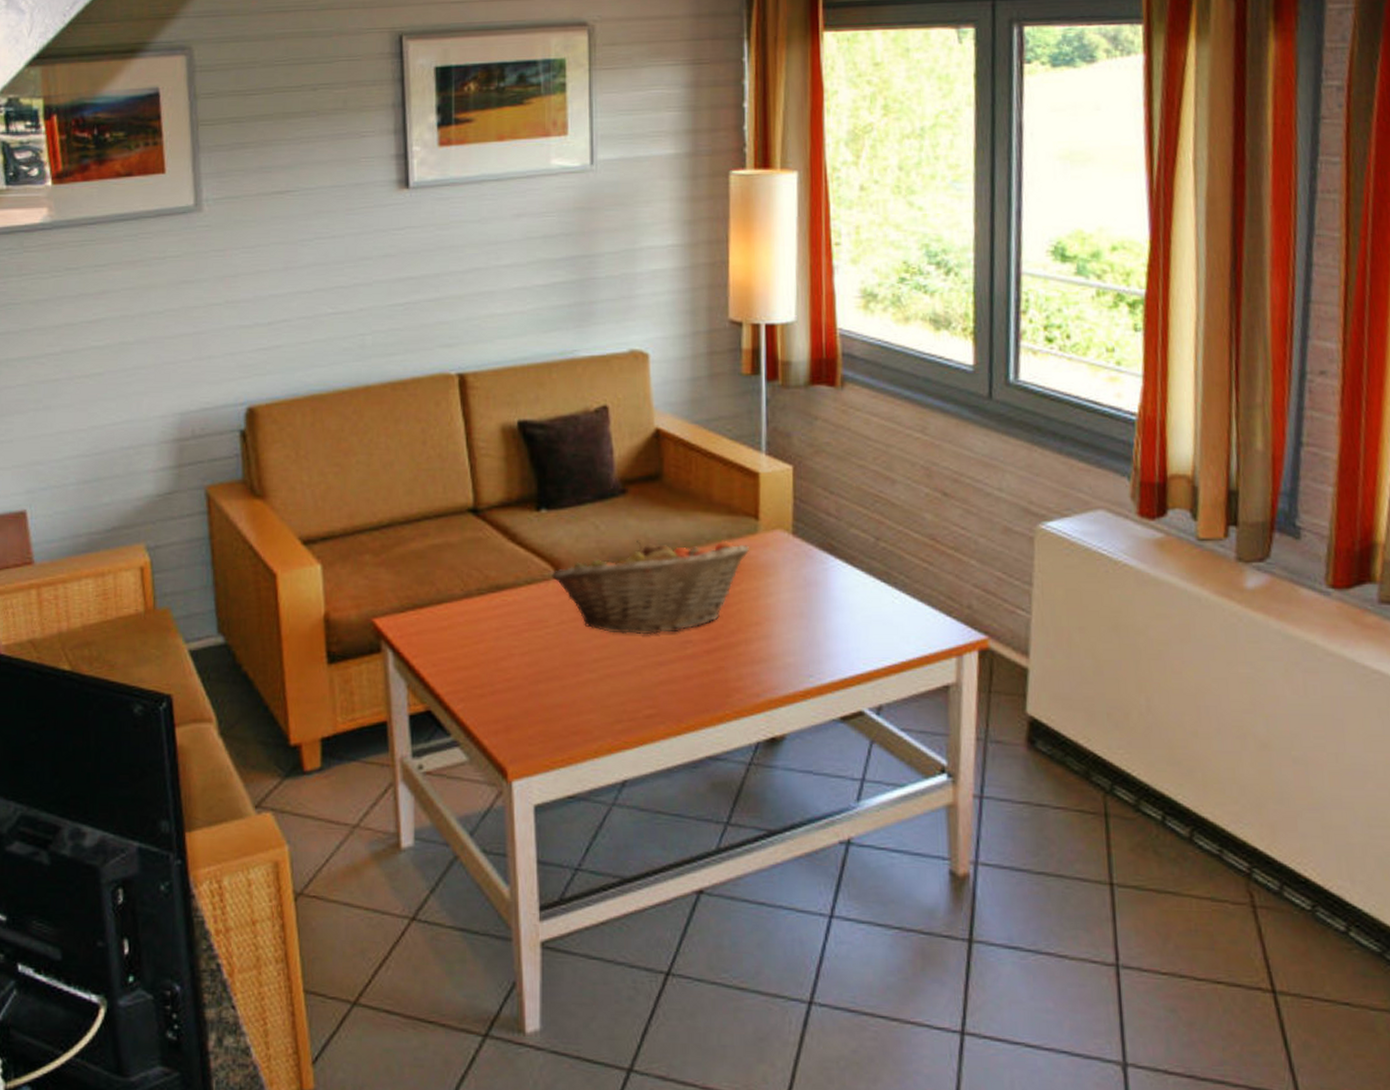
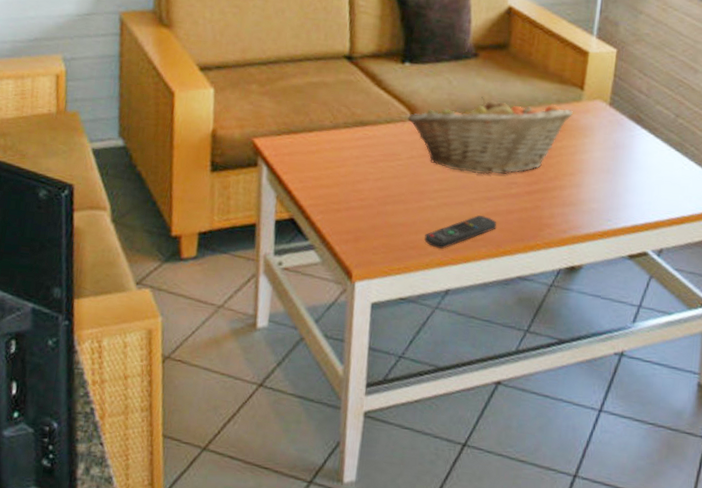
remote control: none [589,686,674,731] -> present [424,215,497,249]

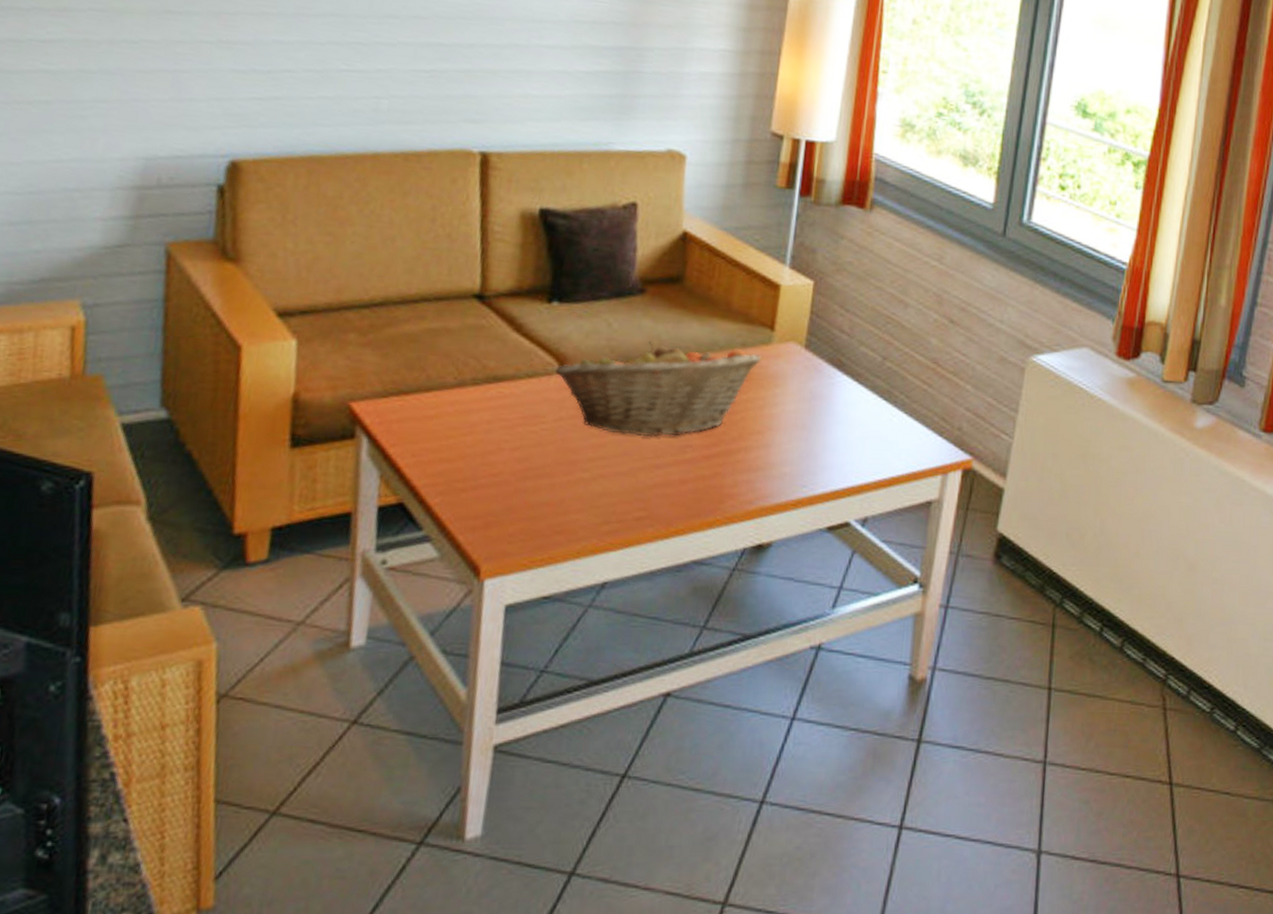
remote control: present [424,215,497,249] -> none [575,488,667,532]

